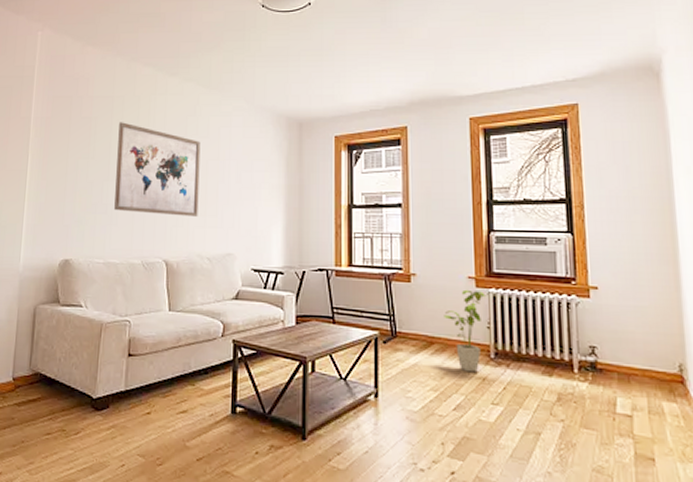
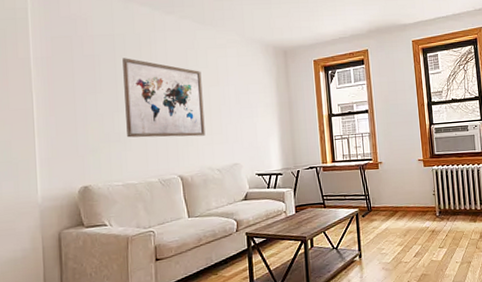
house plant: present [444,289,485,373] -> none [403,169,430,228]

